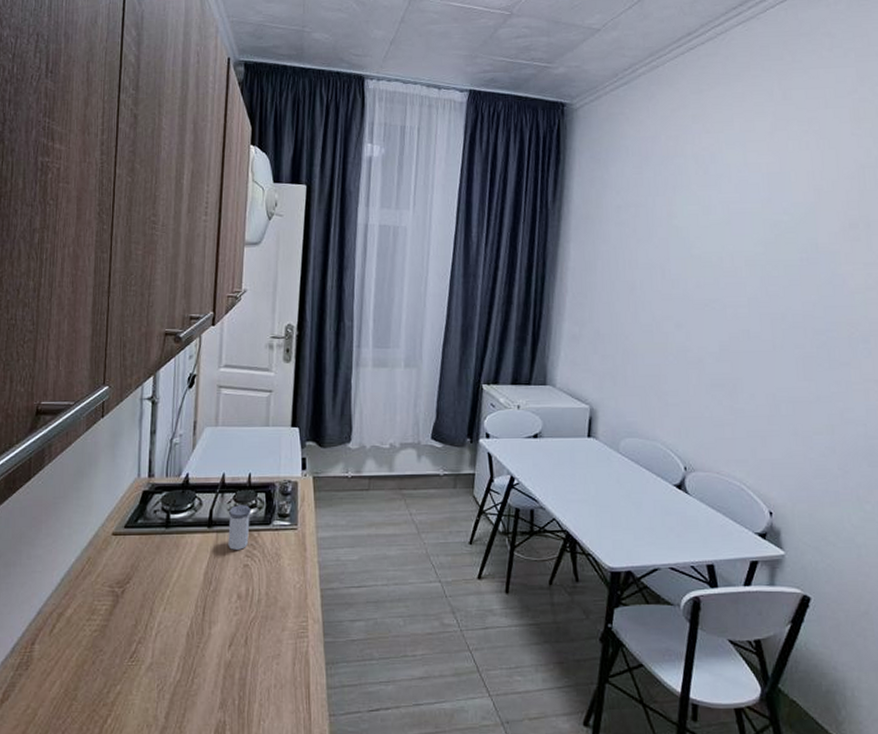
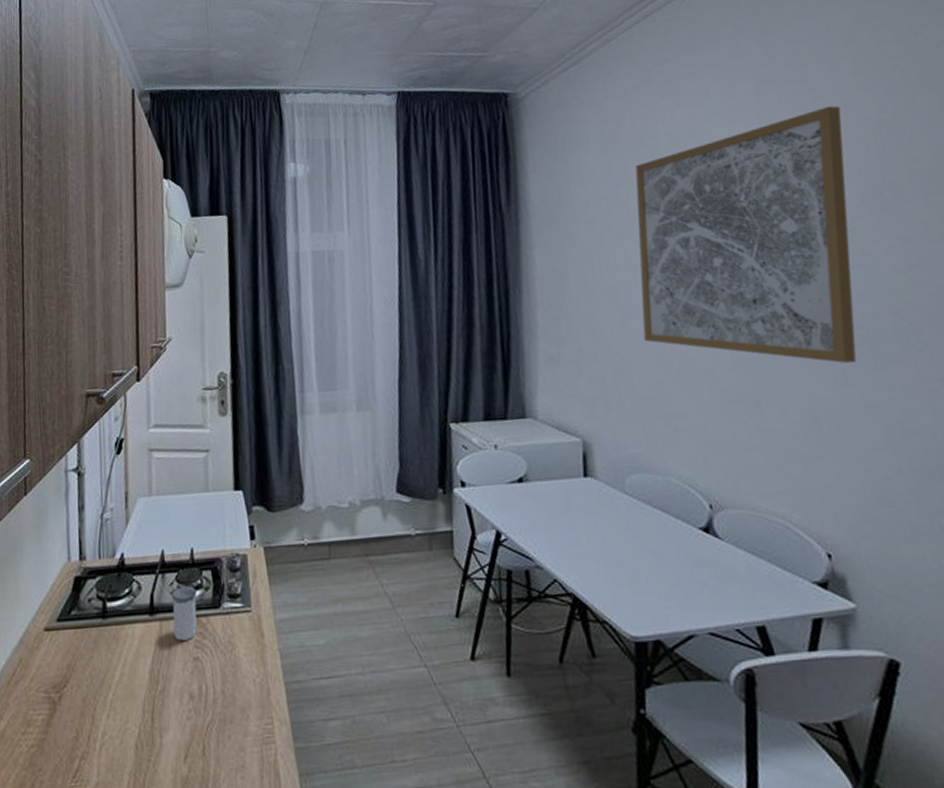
wall art: none [651,147,836,362] -> present [635,105,857,364]

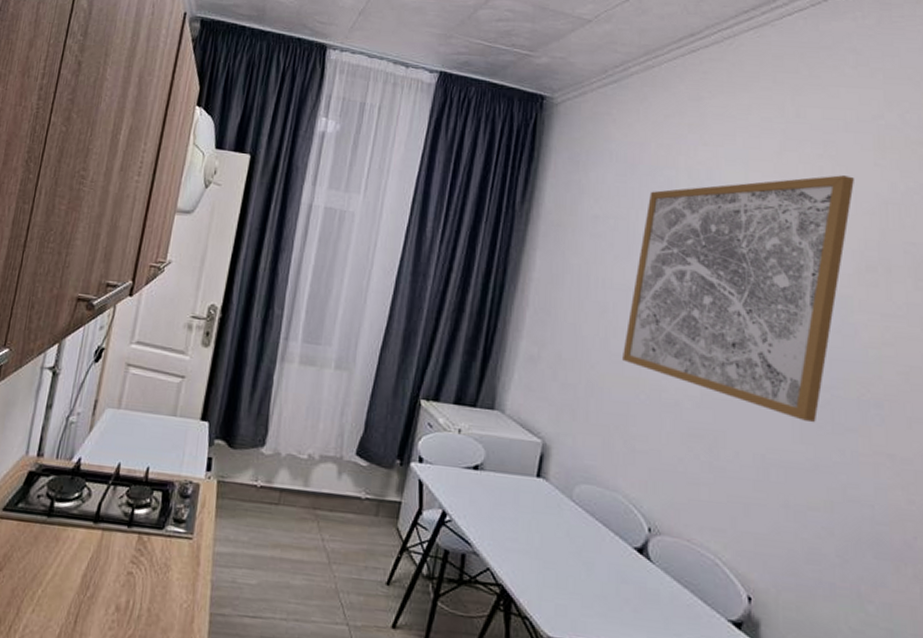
salt shaker: present [172,586,197,641] -> none [113,501,144,554]

